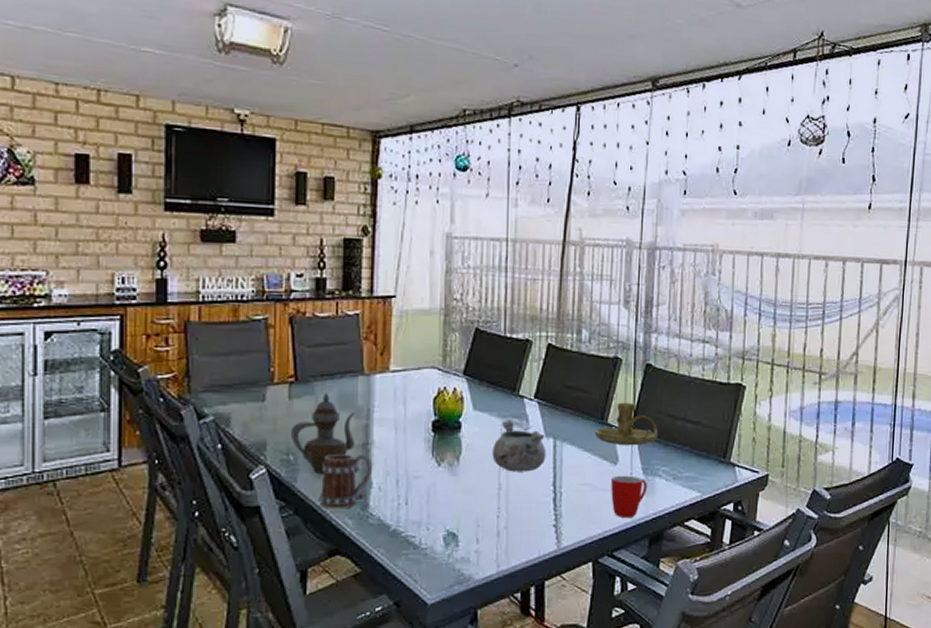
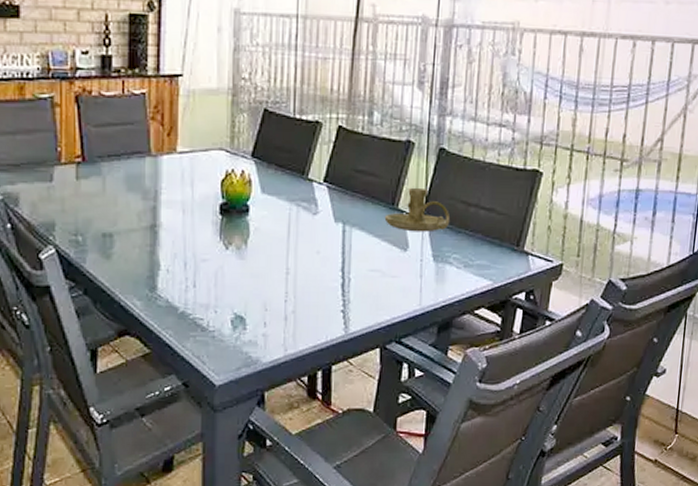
teapot: present [290,392,356,475] -> none [78,173,144,256]
mug: present [319,453,373,509] -> none [108,235,161,290]
decorative bowl: present [492,419,547,472] -> none [280,203,335,257]
mug: present [611,475,647,519] -> none [400,262,437,306]

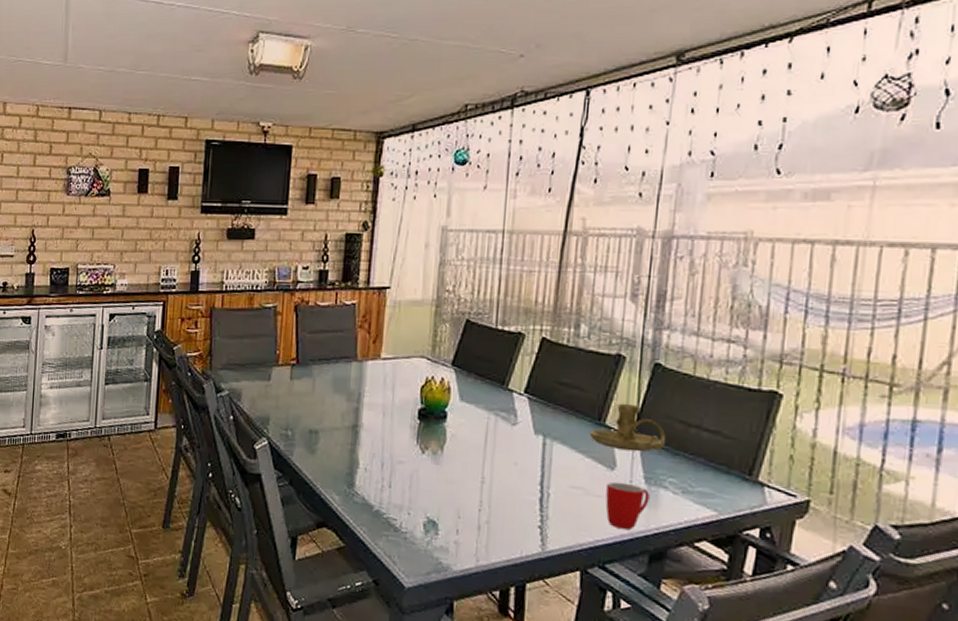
mug: none [400,262,437,306] -> present [605,481,650,530]

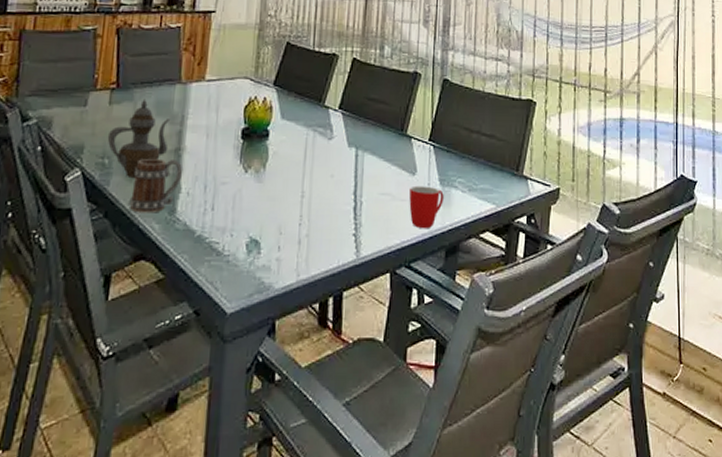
teapot: none [289,375,348,451] -> present [107,98,171,179]
mug: none [311,432,361,485] -> present [129,158,183,213]
candle holder: present [589,403,667,452] -> none [394,114,455,157]

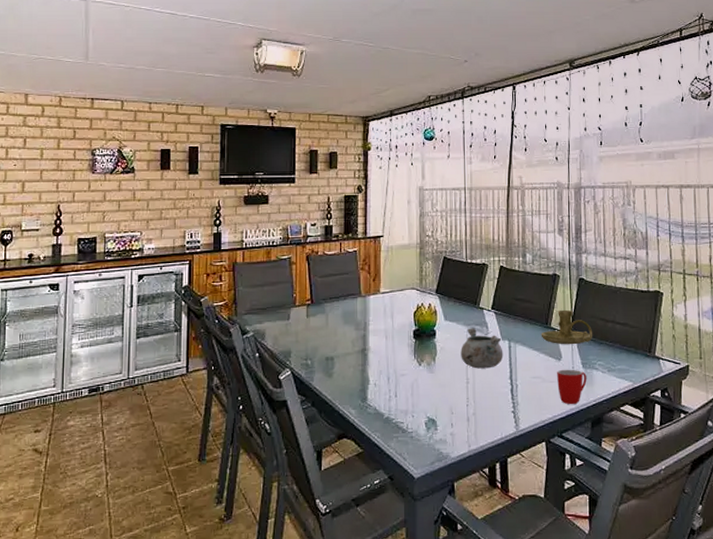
teapot: present [107,98,171,179] -> none [308,311,356,375]
mug: present [129,158,183,213] -> none [330,358,370,402]
decorative bowl: none [297,129,349,181] -> present [461,327,503,369]
candle holder: none [394,114,455,157] -> present [541,309,593,345]

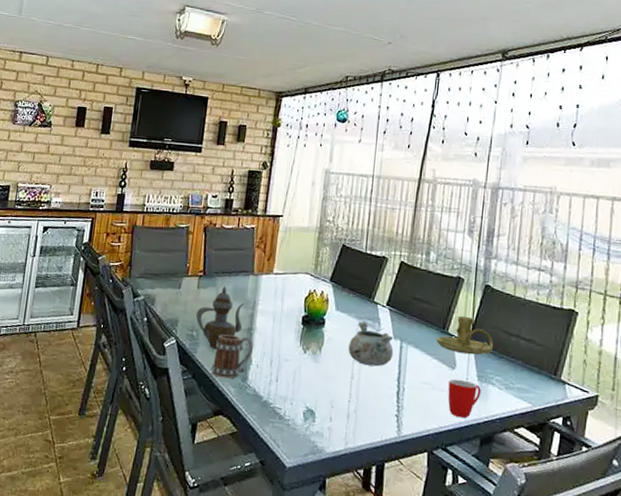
teapot: none [308,311,356,375] -> present [195,285,245,350]
mug: none [330,358,370,402] -> present [211,334,254,379]

